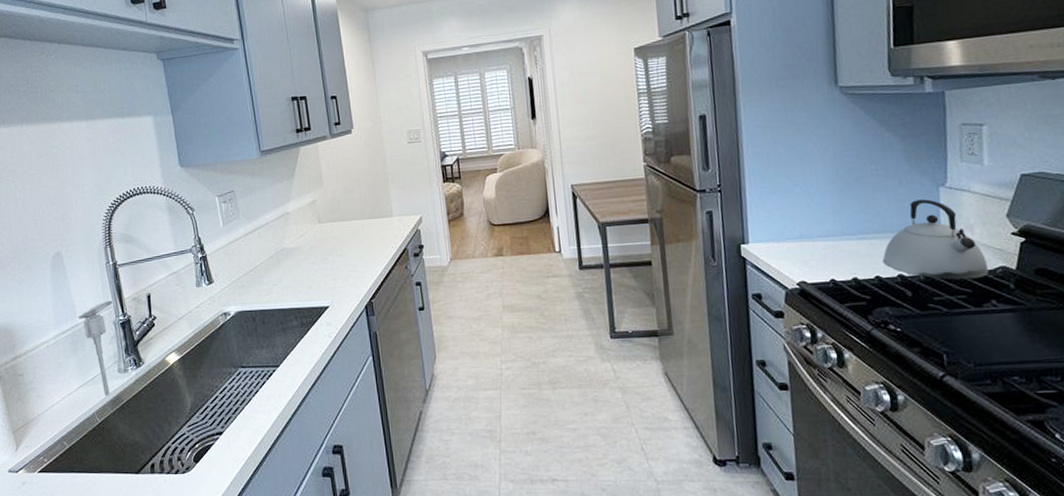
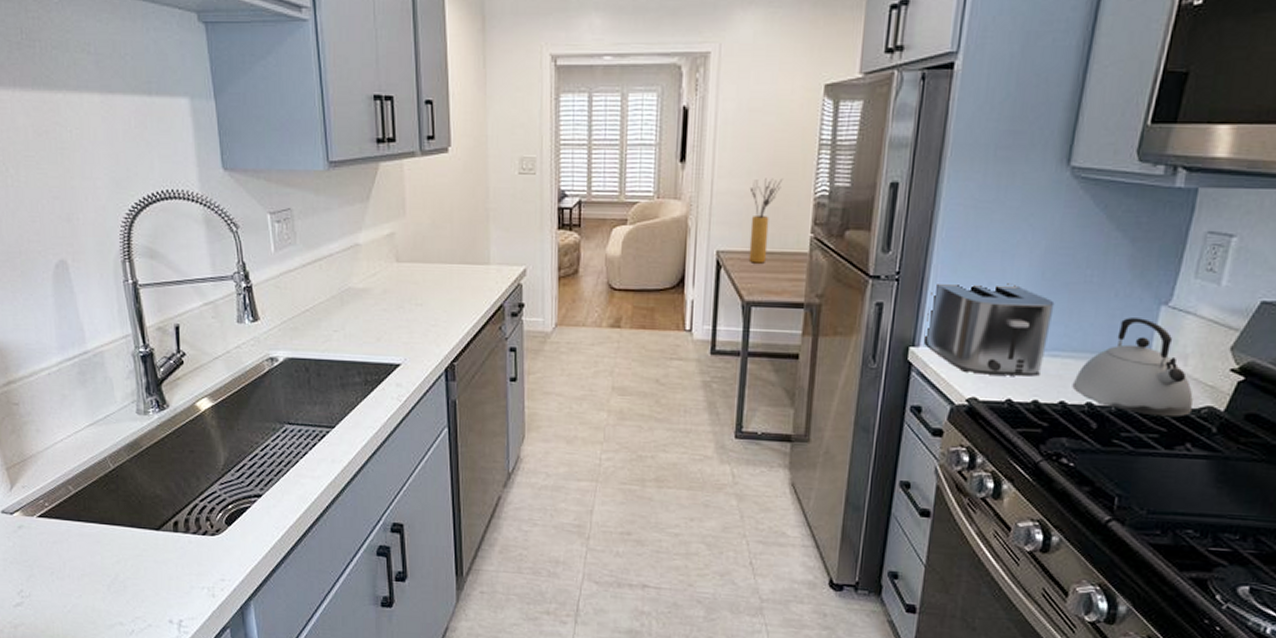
soap dispenser: present [78,300,113,396] -> none [87,327,132,439]
vase: none [589,122,615,192] -> present [748,178,784,264]
toaster: none [749,183,854,261] -> present [923,283,1055,376]

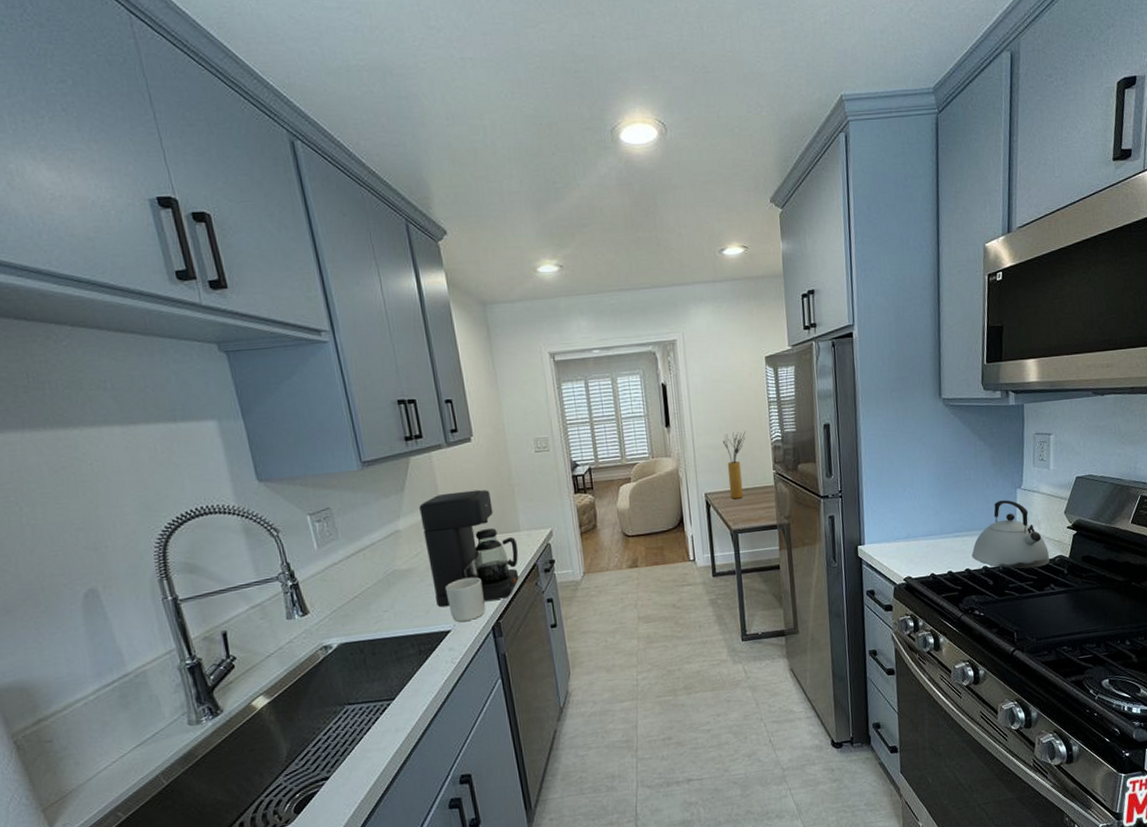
coffee maker: none [383,209,485,339] -> present [419,489,519,608]
mug: none [400,308,440,357] -> present [445,576,486,622]
toaster: present [923,283,1055,376] -> none [866,488,950,559]

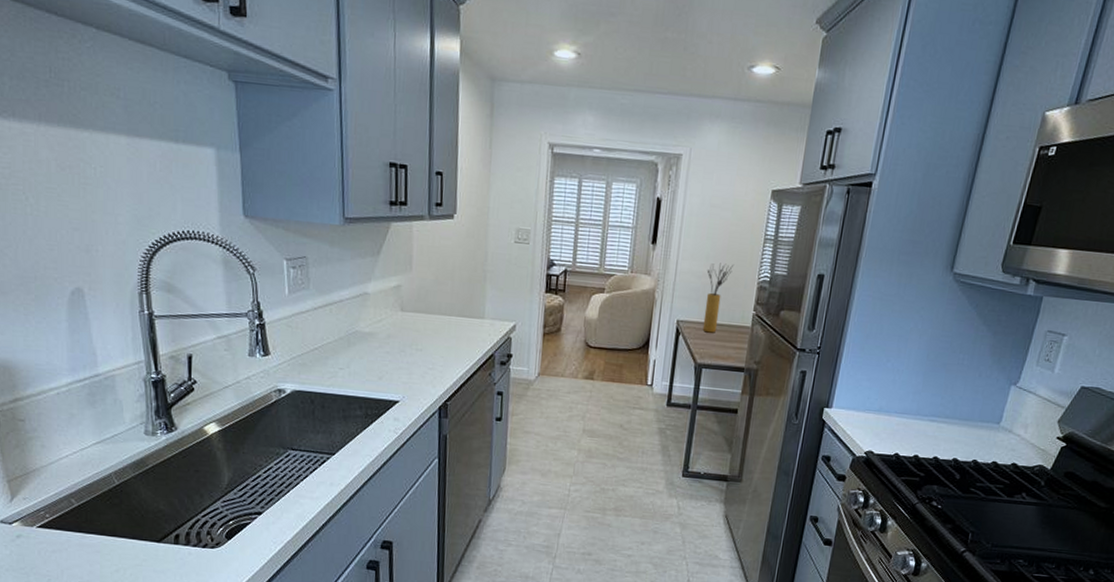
coffee maker: present [419,489,519,608] -> none [390,265,480,382]
mug: present [445,576,486,622] -> none [401,353,438,396]
kettle: present [972,500,1050,569] -> none [944,393,1030,473]

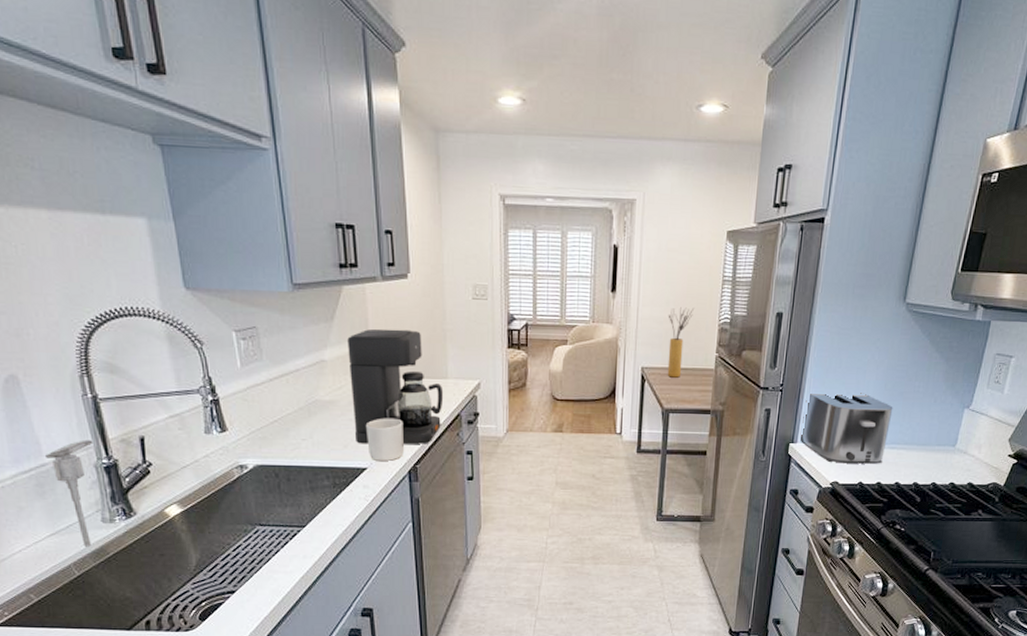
soap dispenser: none [99,354,145,458] -> present [44,439,93,547]
coffee maker: none [390,265,480,382] -> present [347,328,444,444]
mug: none [401,353,438,396] -> present [365,418,404,461]
toaster: none [835,359,935,436] -> present [800,393,893,464]

